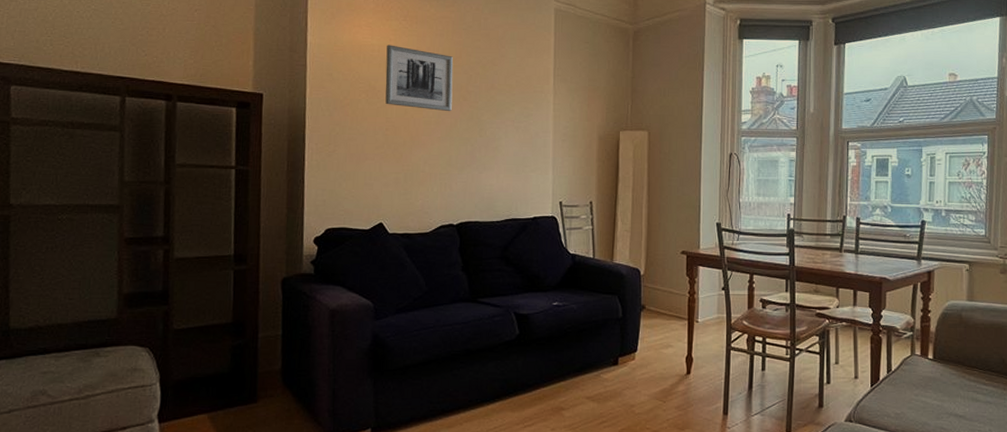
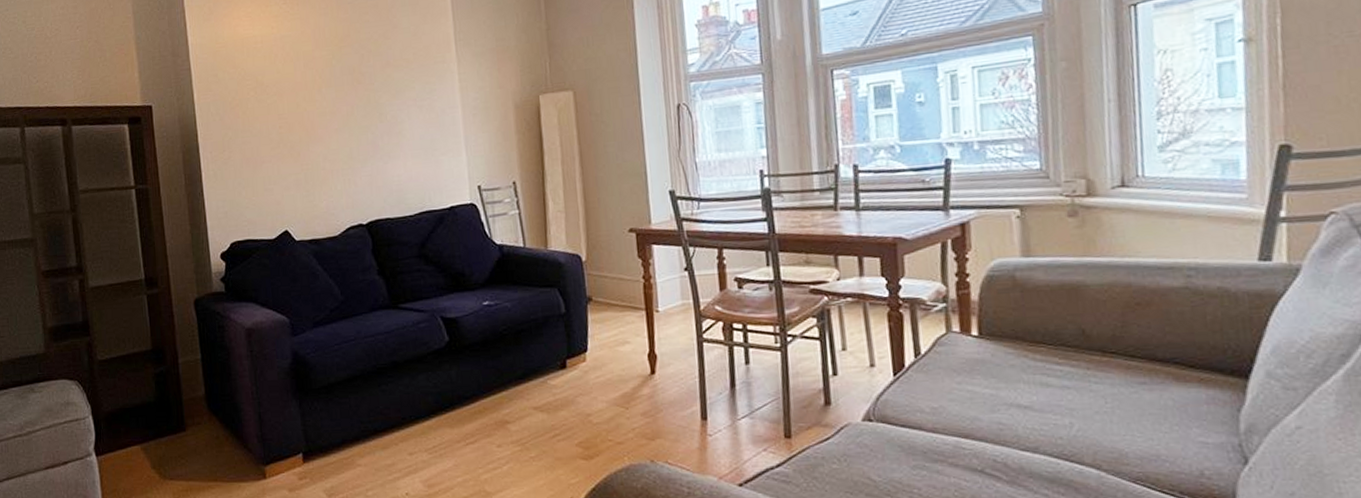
wall art: present [385,45,454,112] -> none [269,33,347,100]

